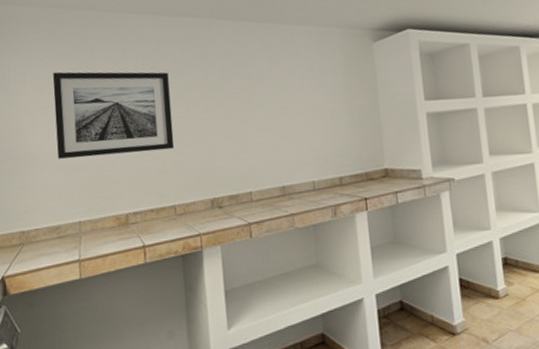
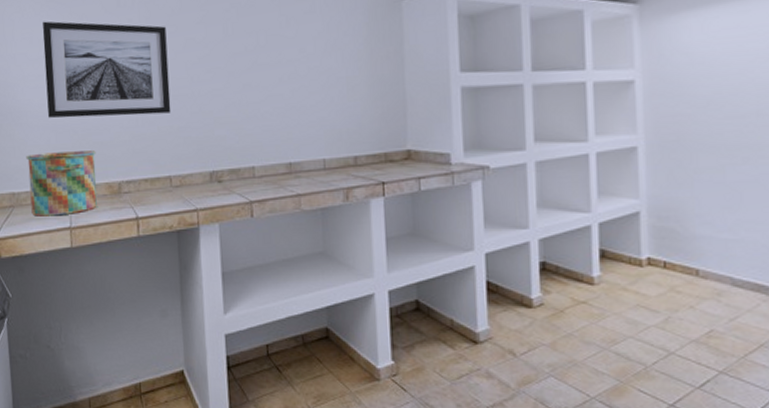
bucket: none [36,186,105,252] -> present [26,150,97,217]

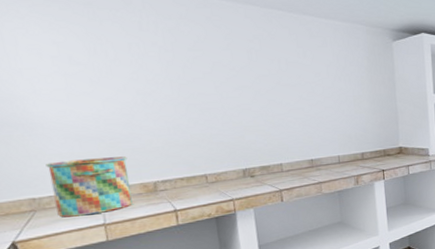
wall art: present [42,21,171,118] -> none [53,39,203,129]

